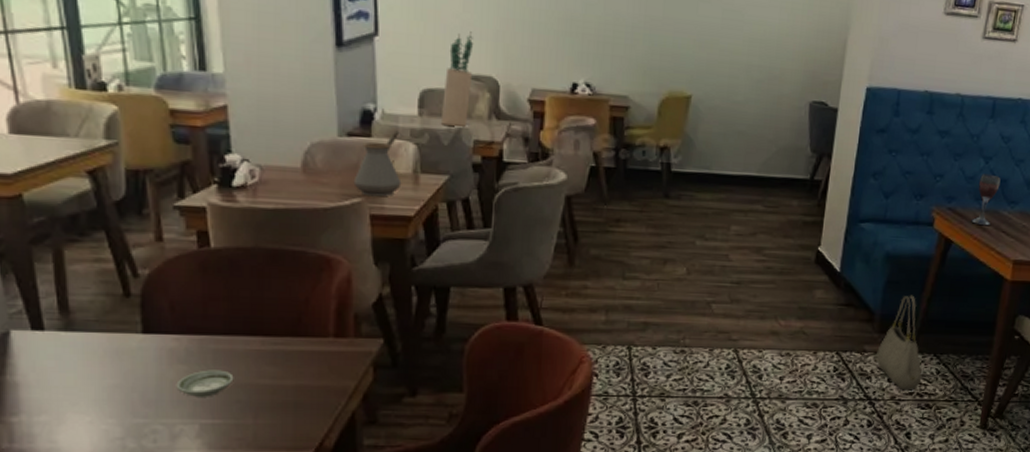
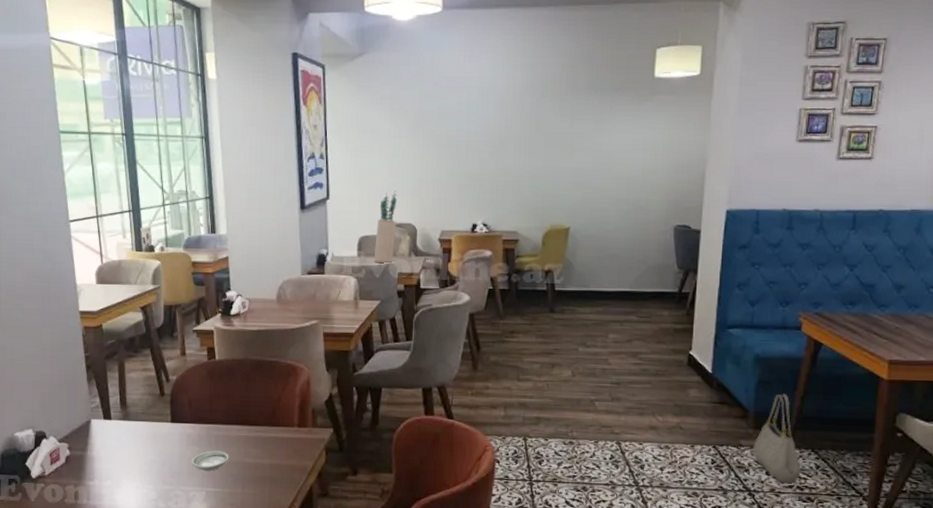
coffee pot: present [353,130,403,197] -> none [312,268,347,319]
cup: present [971,173,1001,226] -> none [840,280,868,329]

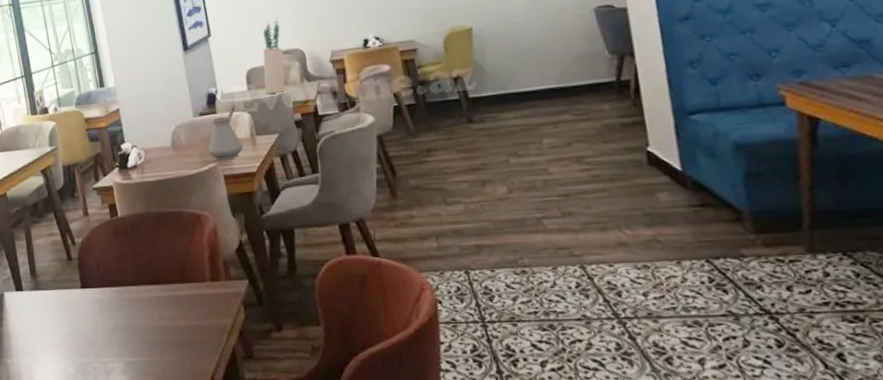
saucer: present [191,450,229,471] -> none [105,315,144,339]
coffee pot: none [312,268,347,319] -> present [208,105,244,161]
handbag: present [753,394,801,484] -> none [759,185,836,300]

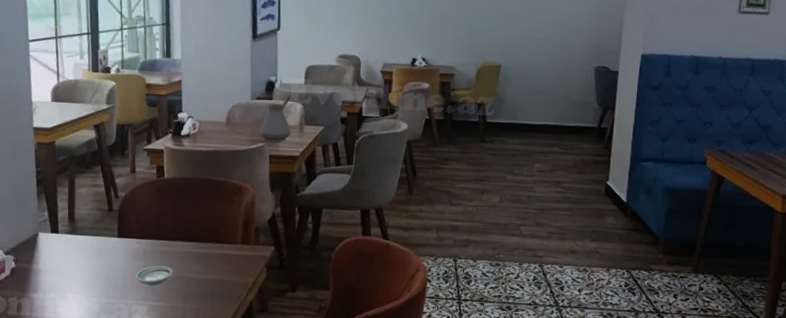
saucer: none [105,315,144,339] -> present [135,265,173,285]
vase: present [262,17,286,95] -> none [320,25,344,92]

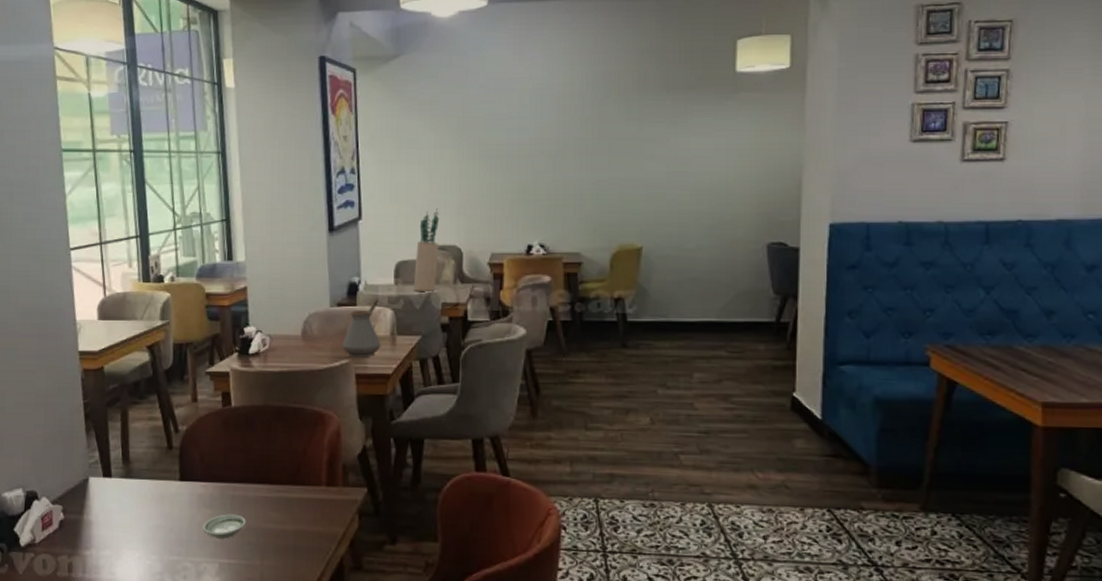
vase: none [320,25,344,92] -> present [414,208,440,293]

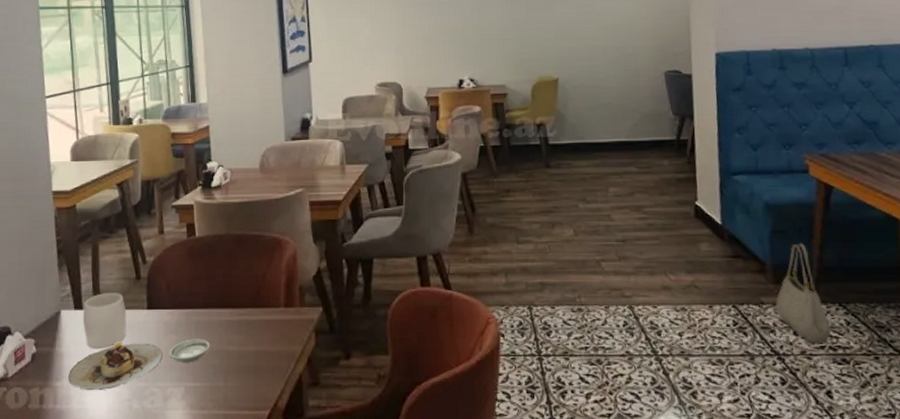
dessert: none [98,511,196,562] -> present [68,340,163,390]
mug: none [111,461,158,519] -> present [82,293,127,348]
coffee pot: present [342,299,382,358] -> none [296,132,332,187]
vase: present [414,208,440,293] -> none [360,50,382,125]
handbag: none [878,444,940,557] -> present [775,243,831,344]

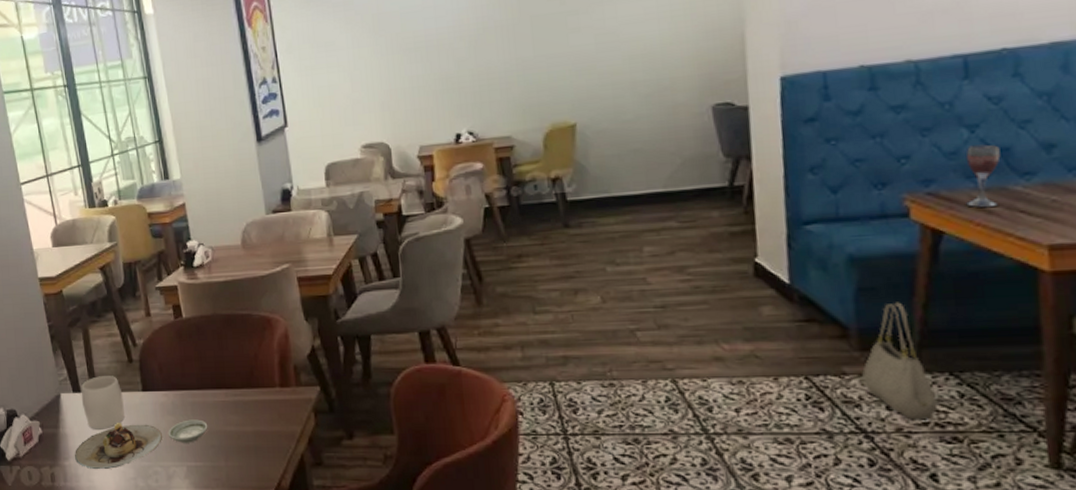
cup: none [847,118,871,169] -> present [965,144,1001,208]

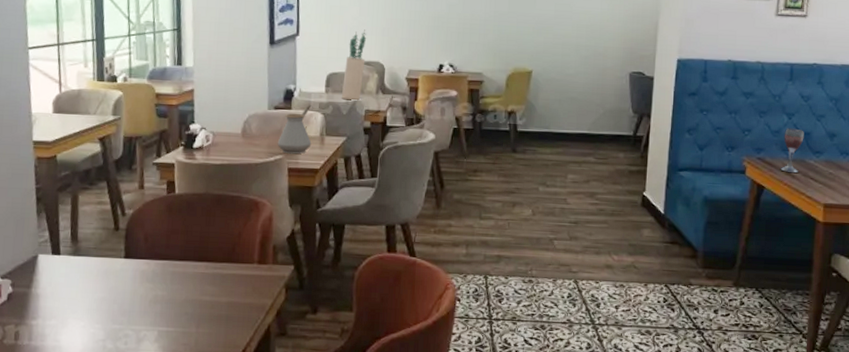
dessert: present [75,422,162,469] -> none [44,285,138,330]
mug: present [81,376,125,429] -> none [60,241,104,292]
saucer: present [168,419,208,443] -> none [144,287,185,309]
coffee pot: none [281,202,320,262] -> present [277,104,314,154]
vase: none [343,107,368,192] -> present [342,29,367,101]
handbag: present [862,302,938,420] -> none [702,234,746,322]

